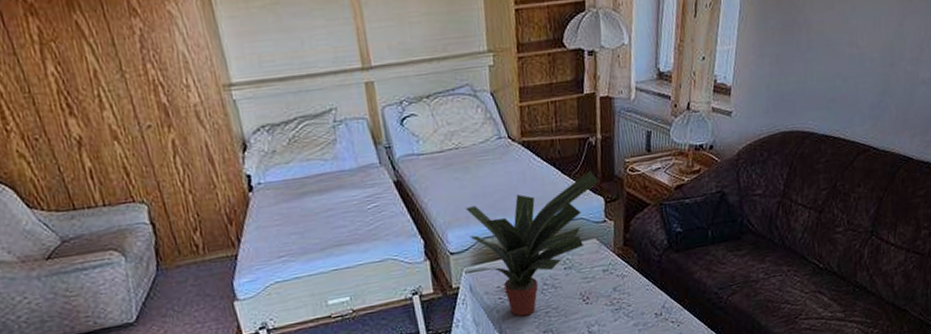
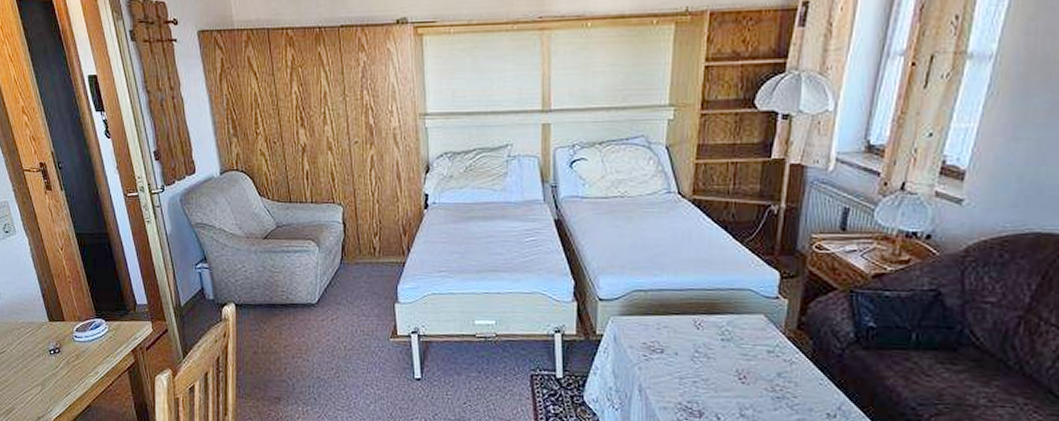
potted plant: present [464,171,599,317] -> none [611,241,777,381]

